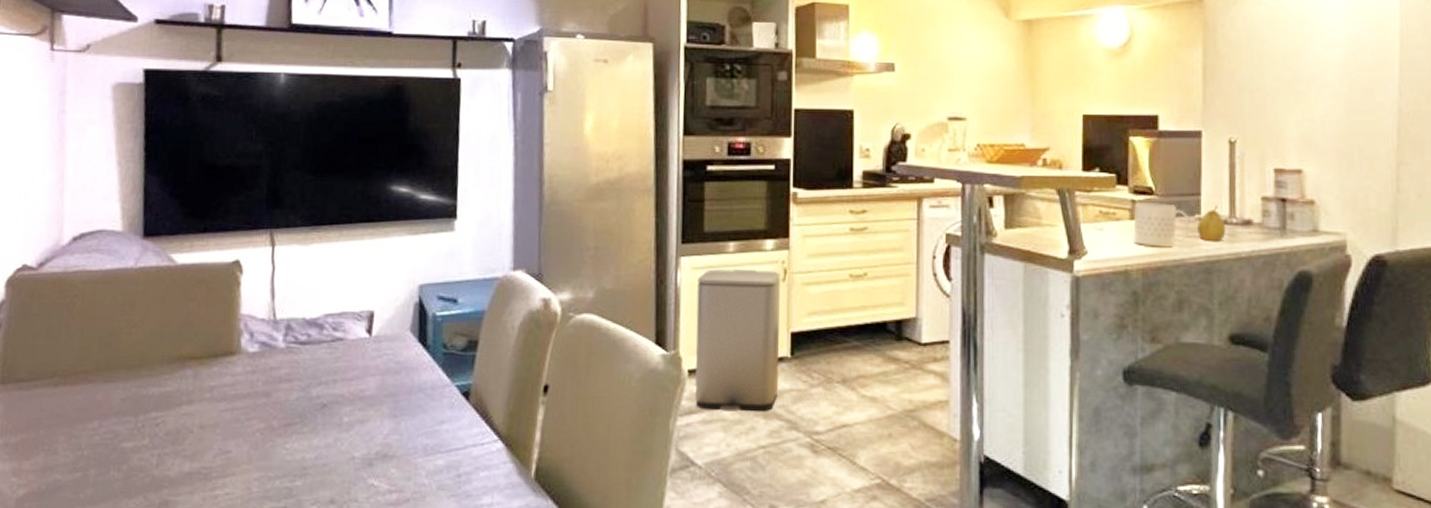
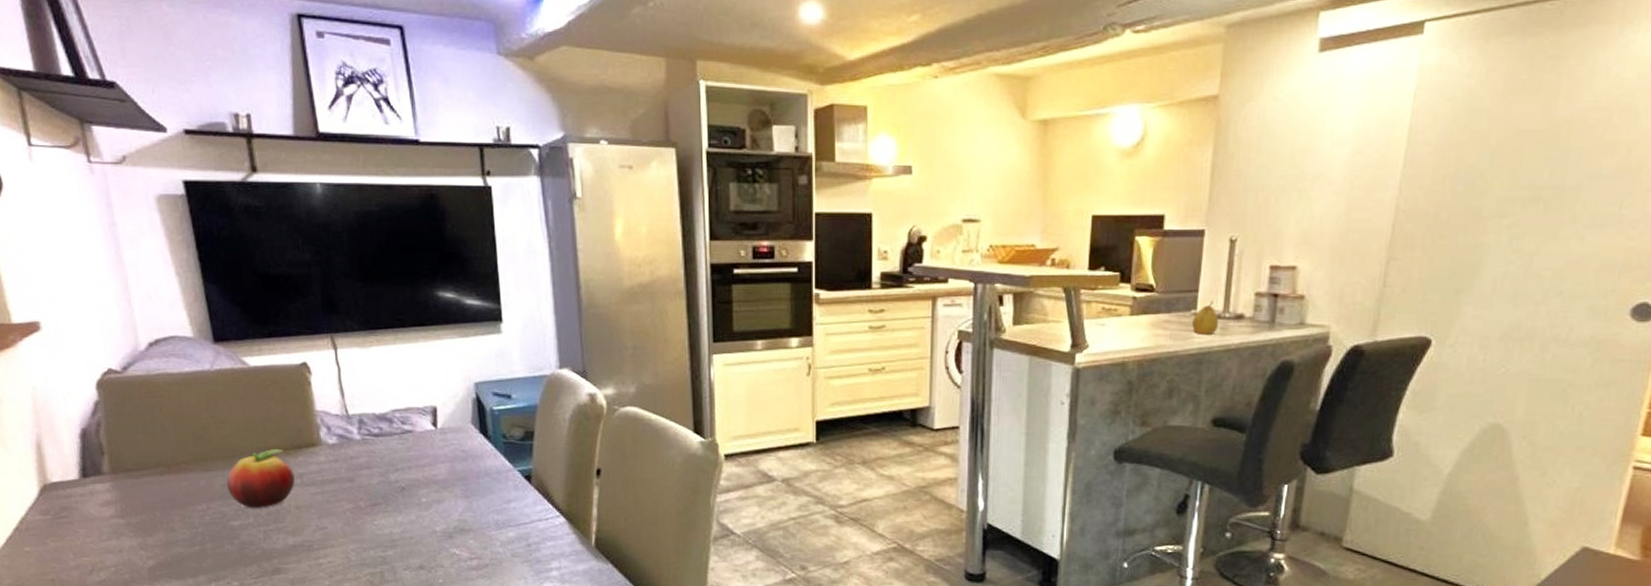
fruit: none [126,356,205,427] -> present [226,448,295,509]
pedal bin: present [695,269,780,412] -> none [729,365,805,489]
mug: present [1133,202,1190,248] -> none [1132,299,1186,341]

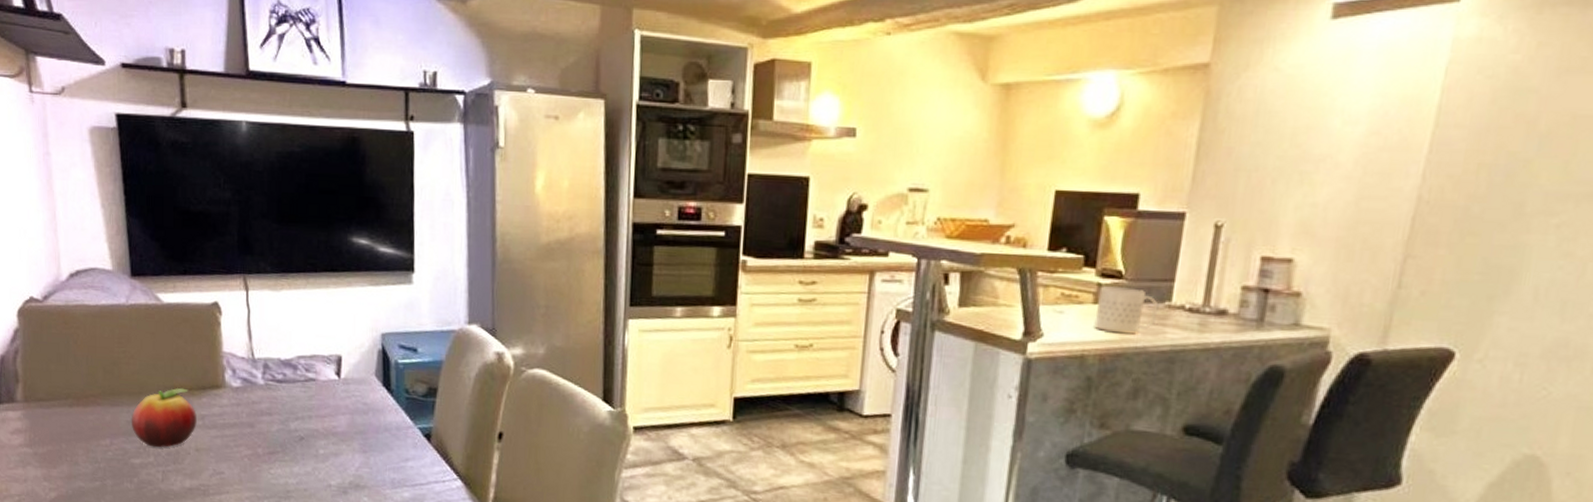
mug: none [1132,299,1186,341] -> present [1094,286,1159,334]
fruit: present [1192,301,1219,336] -> none [1165,293,1198,332]

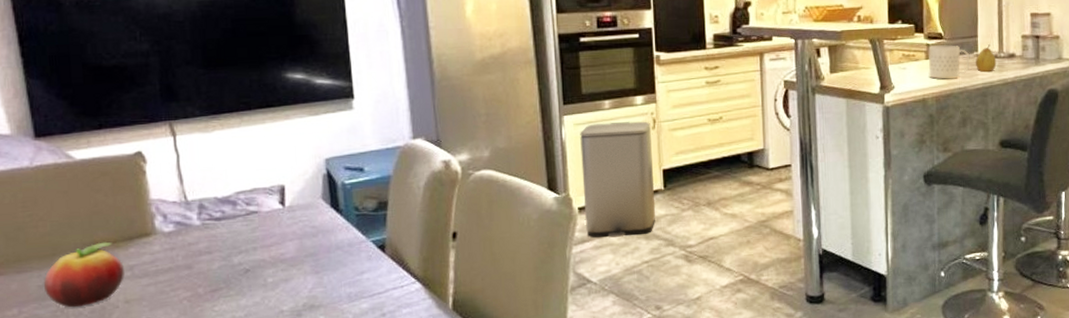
pedal bin: none [639,333,726,469] -> present [580,121,655,238]
fruit: none [1165,293,1198,332] -> present [976,44,997,73]

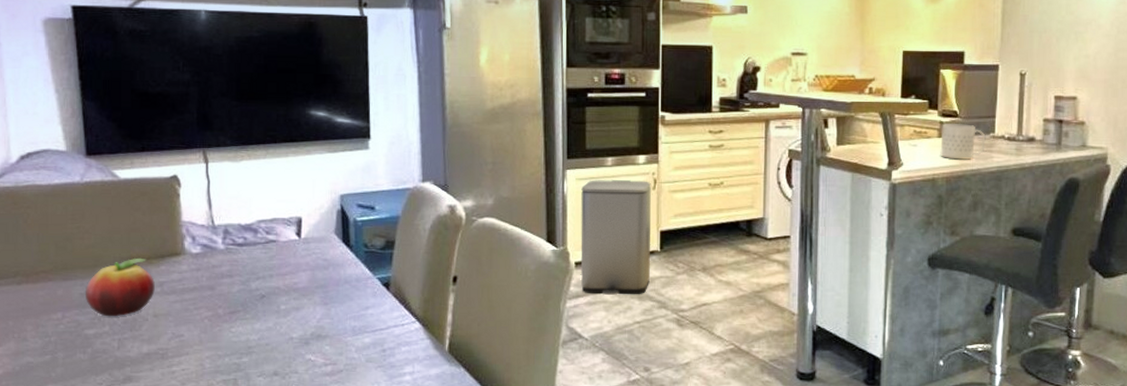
fruit: present [976,44,997,73] -> none [991,126,1014,156]

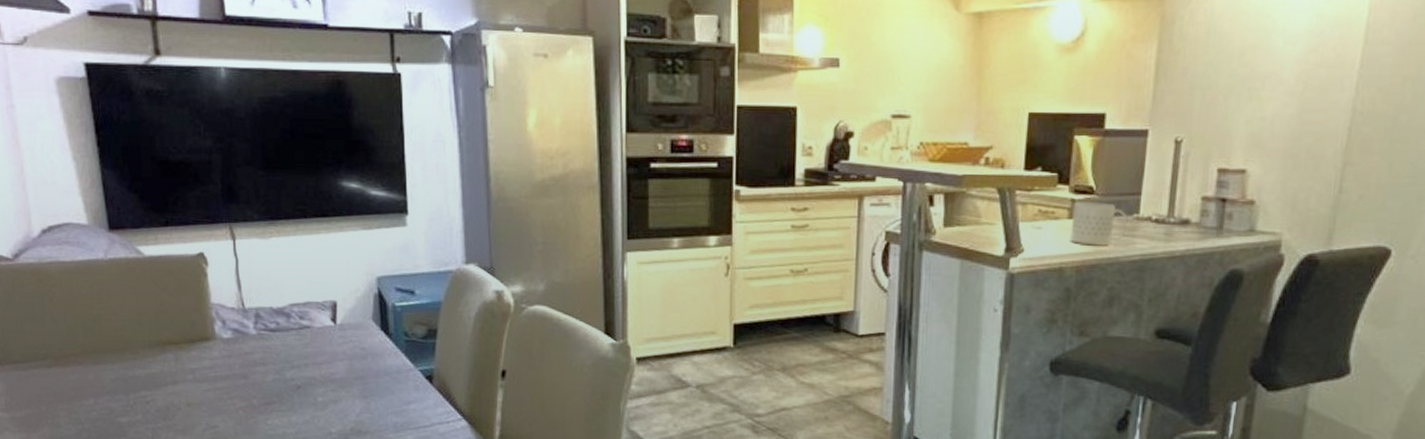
fruit: present [84,257,155,317] -> none [115,342,187,405]
pedal bin: present [580,180,651,295] -> none [643,264,723,396]

